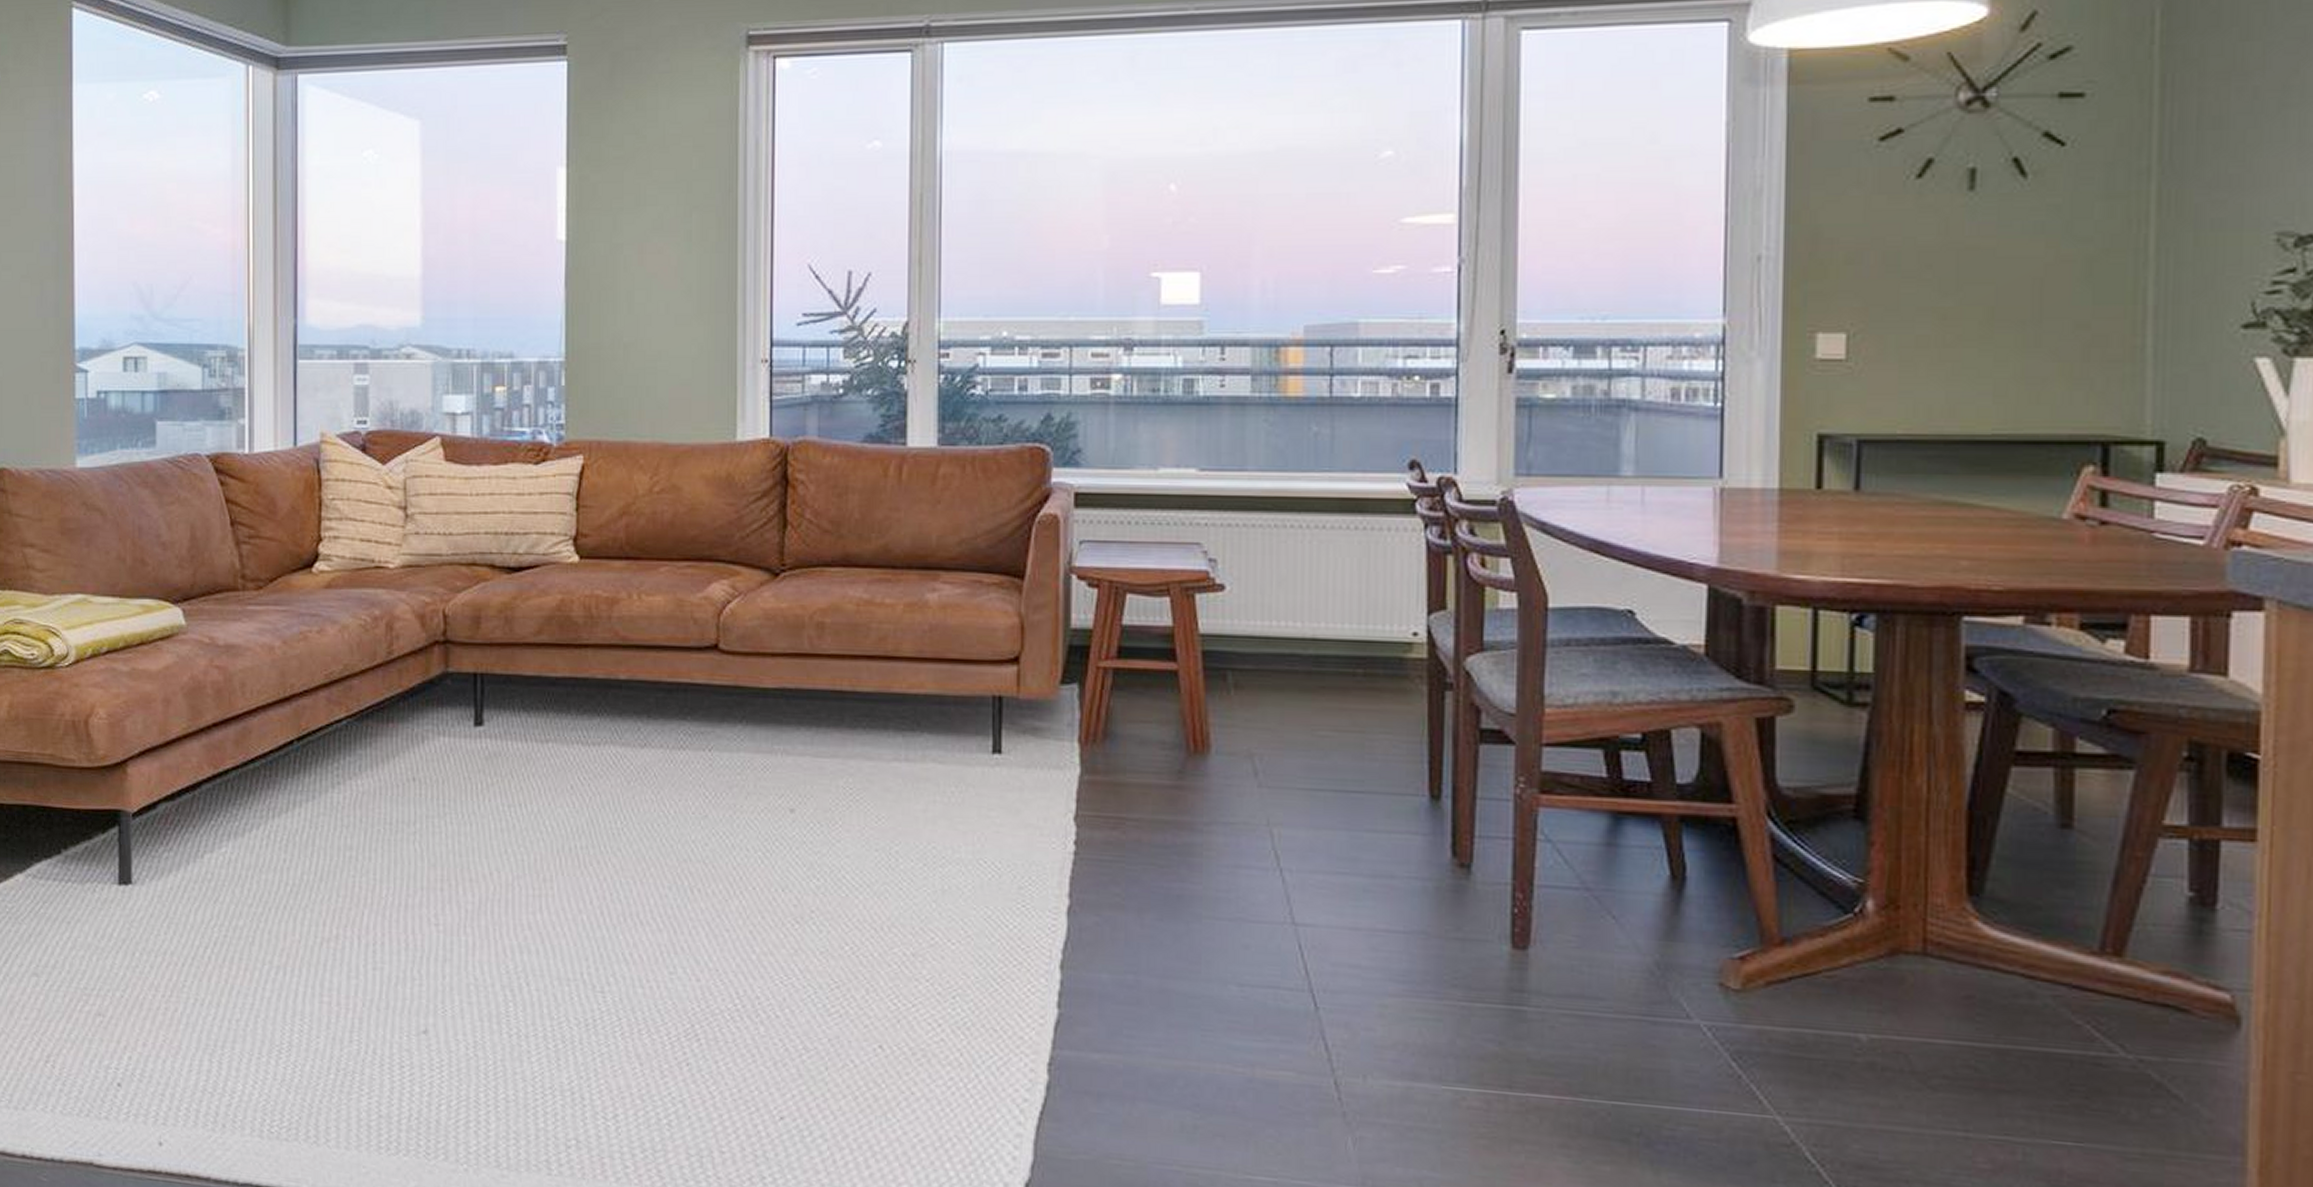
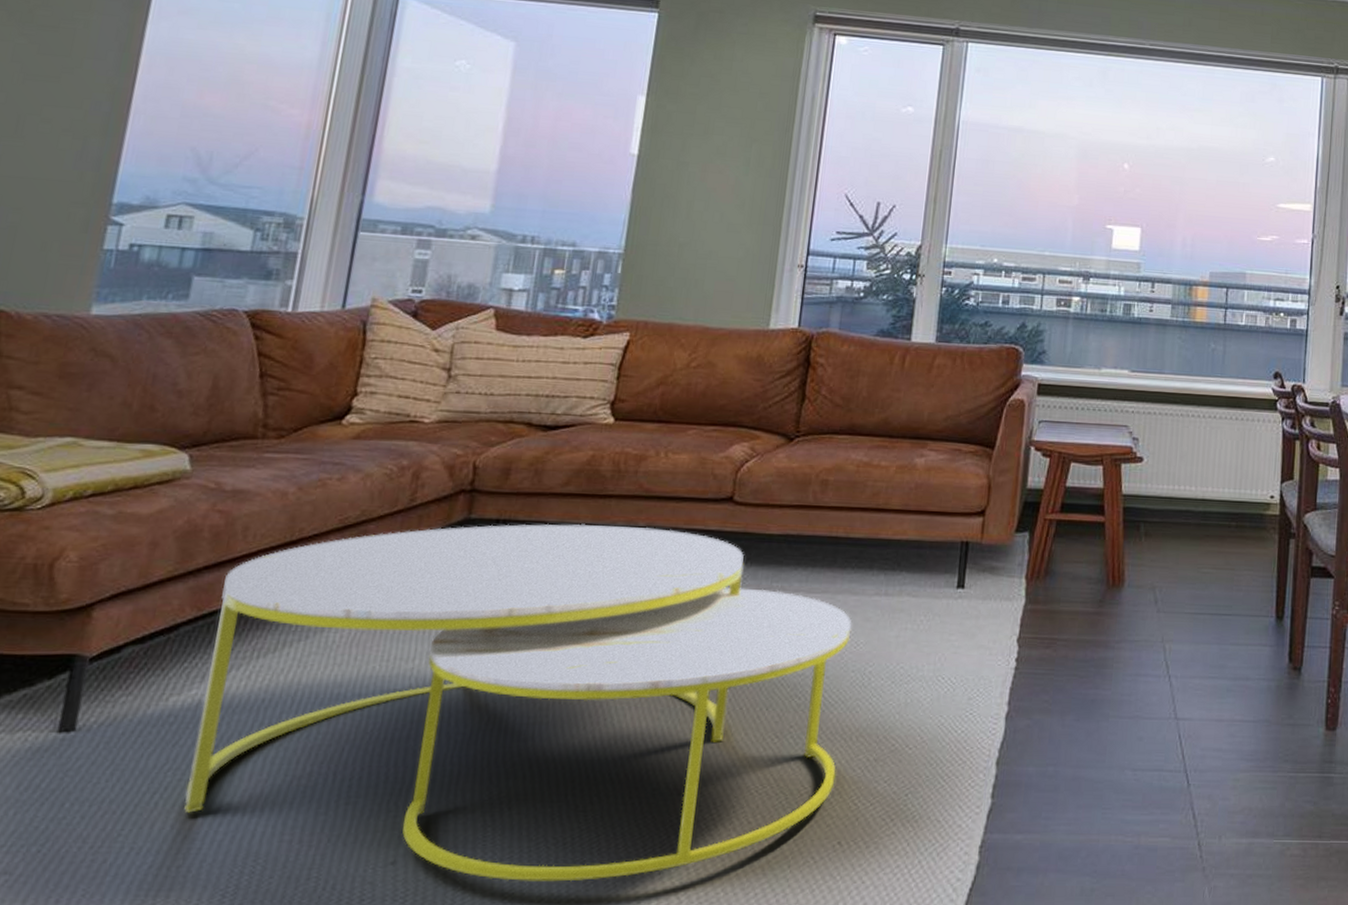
coffee table: none [232,677,870,1066] -> present [184,523,852,882]

